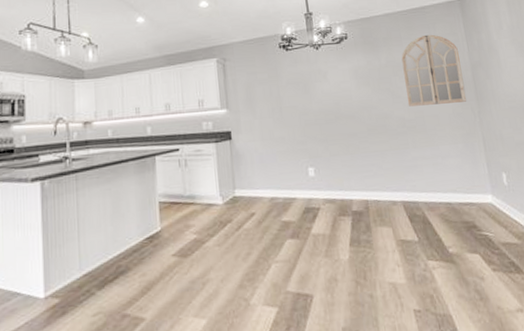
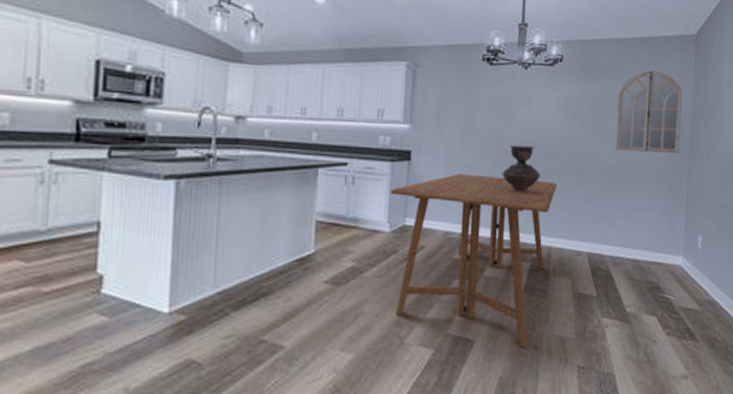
dining table: none [218,142,365,297] -> present [390,174,557,348]
vessel: none [312,113,347,155] -> present [502,145,541,192]

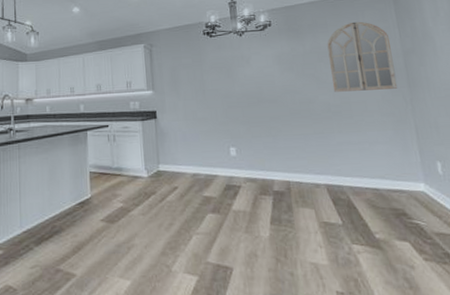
dining table: present [390,174,557,348] -> none [144,124,286,274]
vessel: present [502,145,541,192] -> none [234,96,269,136]

